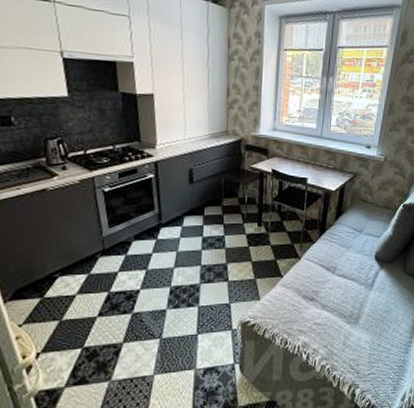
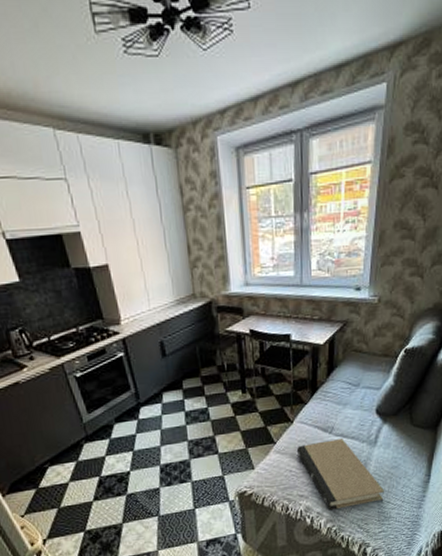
book: none [301,279,376,348] -> present [296,439,384,511]

